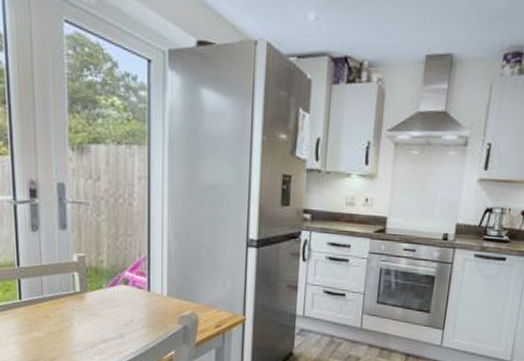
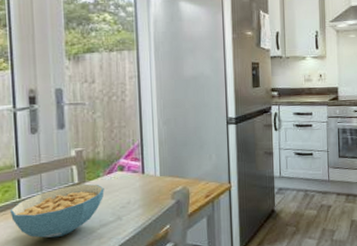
cereal bowl: none [10,293,107,347] -> present [9,184,104,238]

